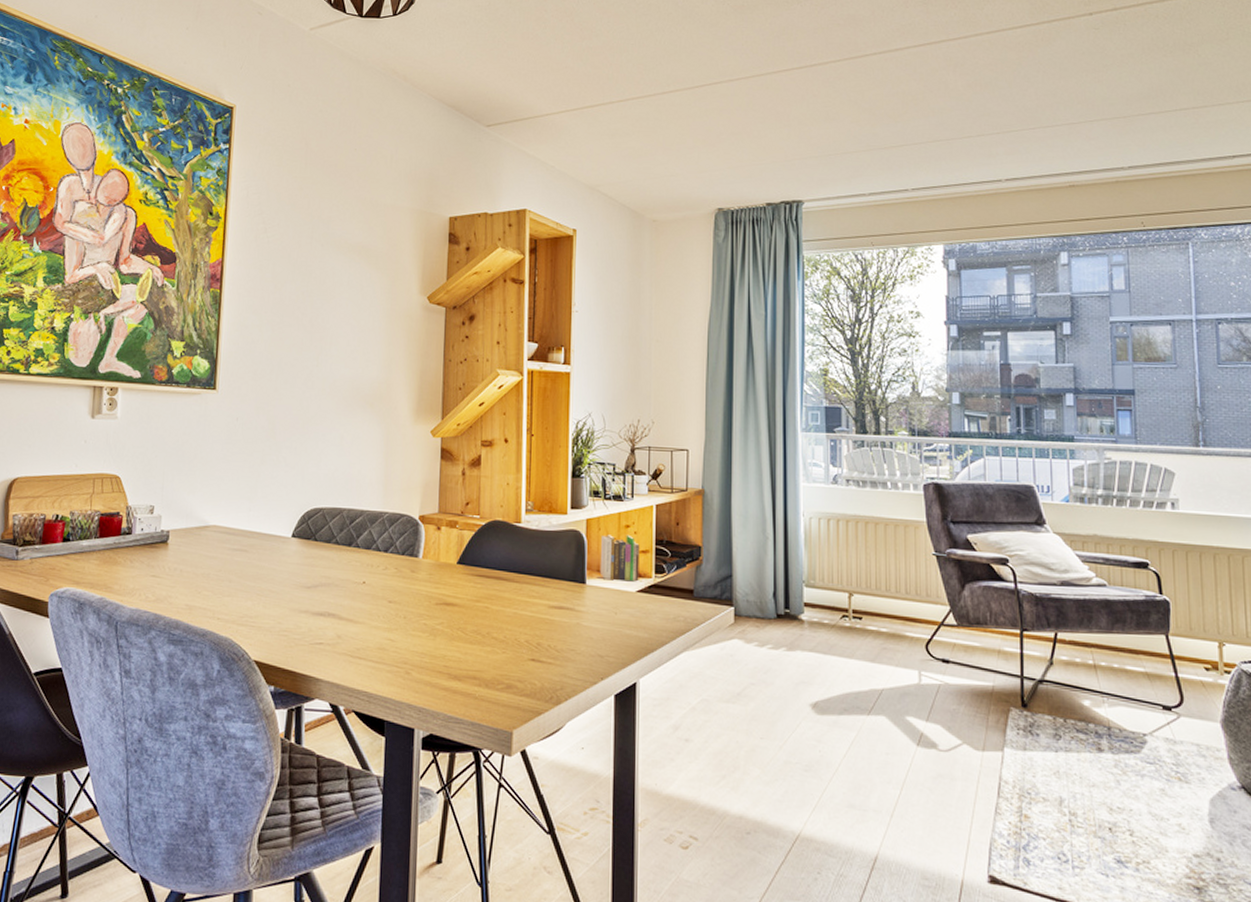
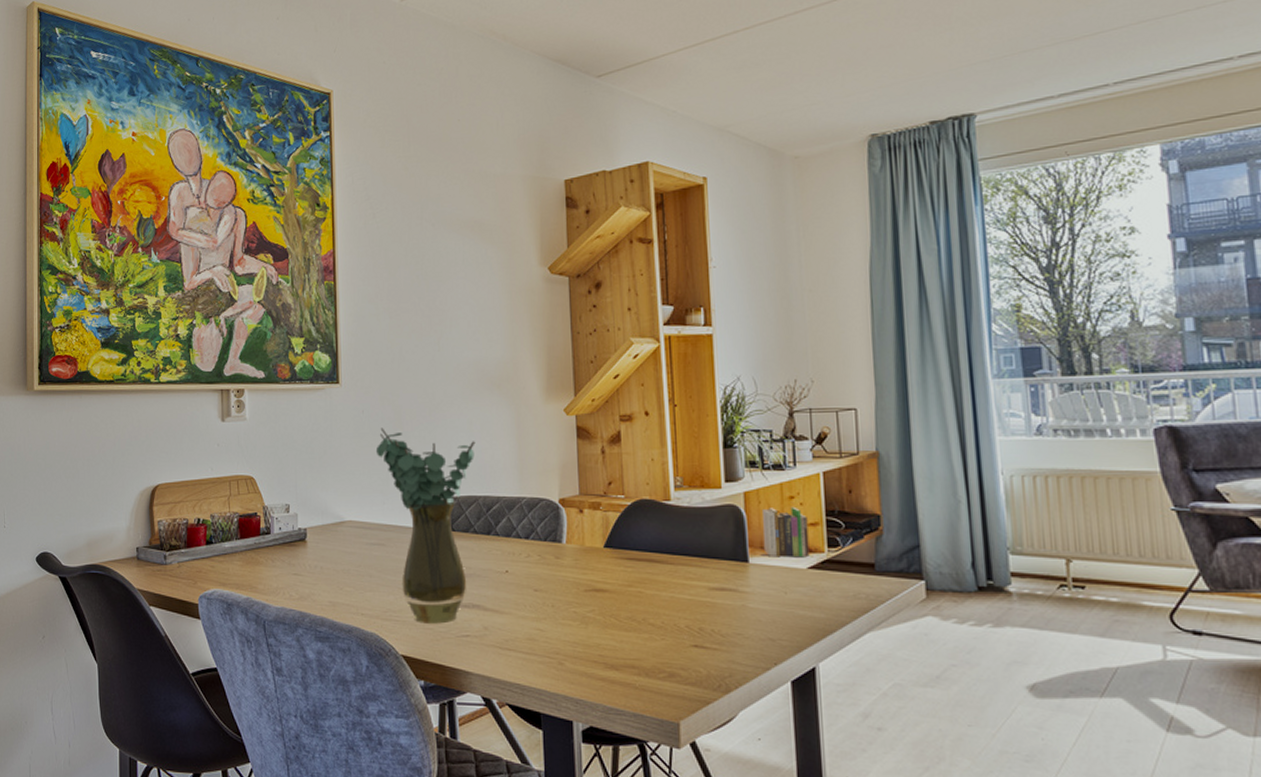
vase: none [246,436,345,631] -> present [375,428,476,624]

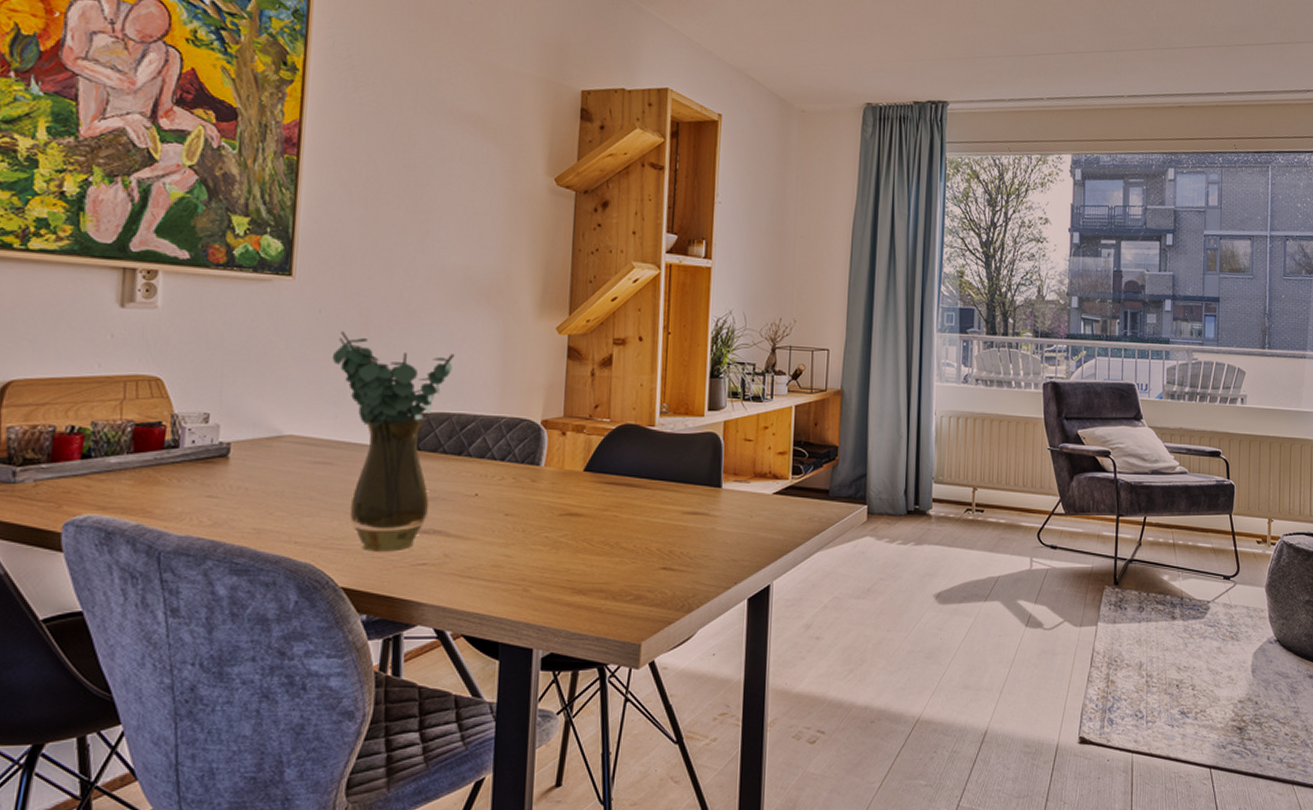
books: present [761,506,810,556] -> none [736,436,778,483]

